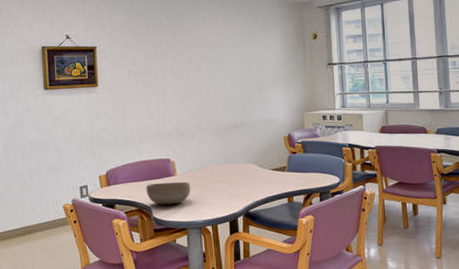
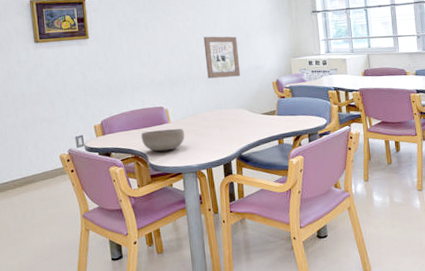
wall art: none [214,87,251,131] -> present [203,36,241,79]

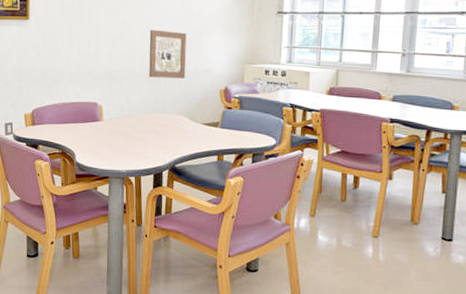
bowl: present [141,128,185,152] -> none [70,127,117,151]

